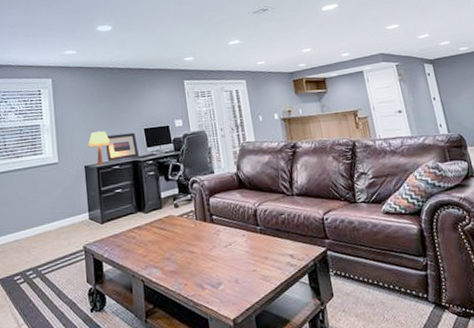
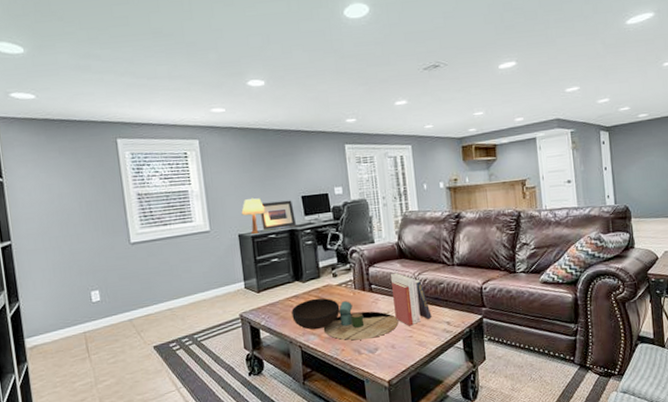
bowl: none [134,229,182,263] -> present [291,298,340,330]
decorative tray: none [165,232,241,274] -> present [323,301,399,340]
books: none [231,203,275,259] -> present [391,272,432,326]

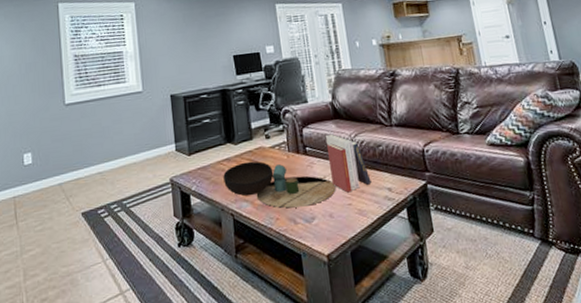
table lamp: present [241,197,266,235] -> none [173,57,198,95]
picture frame: present [261,200,296,230] -> none [193,59,228,90]

